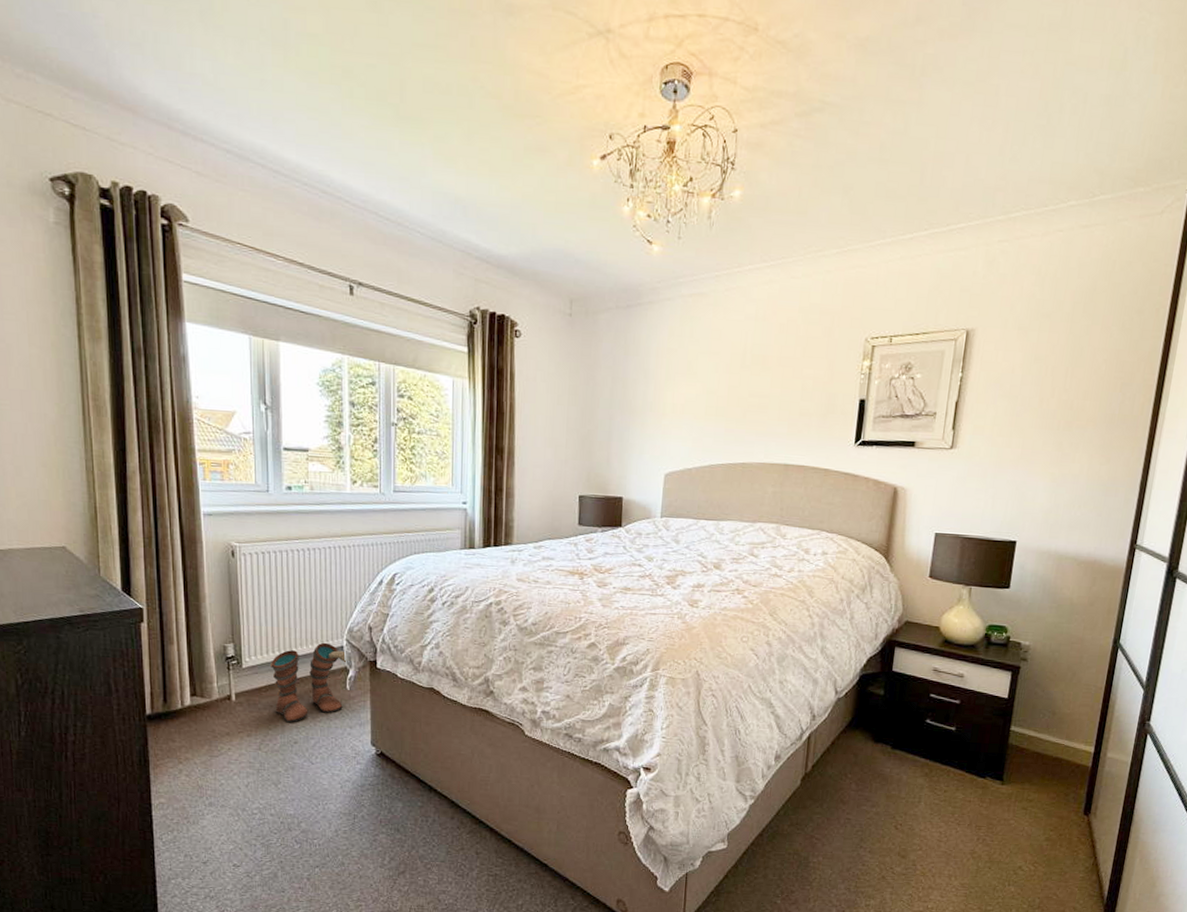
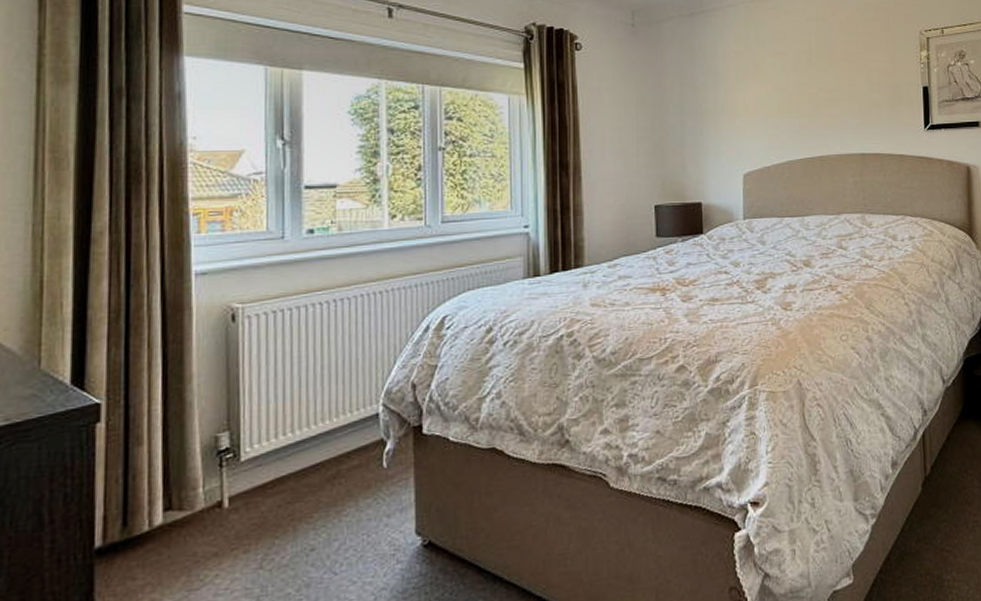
boots: present [271,642,346,723] -> none [280,411,382,525]

